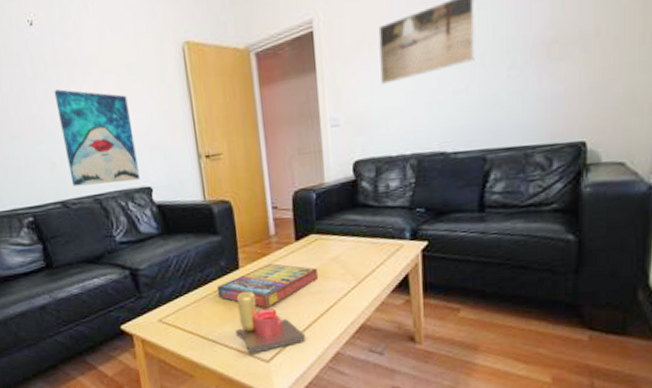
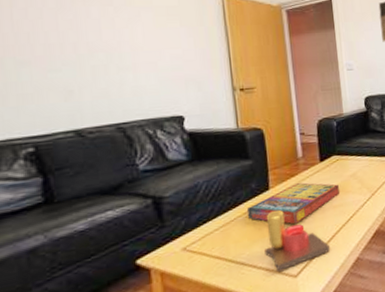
wall art: present [54,89,140,187] -> none [80,21,171,115]

